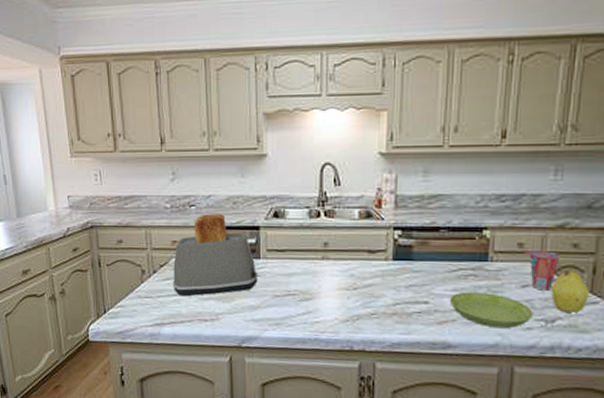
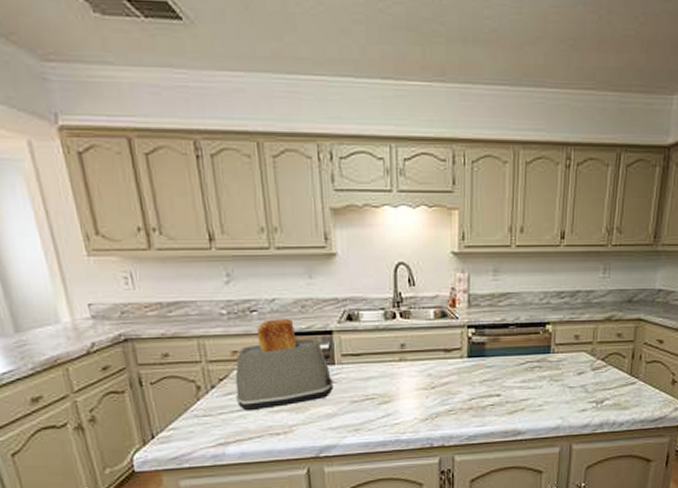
saucer: present [449,292,534,329] -> none [518,381,588,413]
cup: present [523,250,561,291] -> none [579,341,608,376]
fruit: present [551,271,589,313] -> none [601,357,629,393]

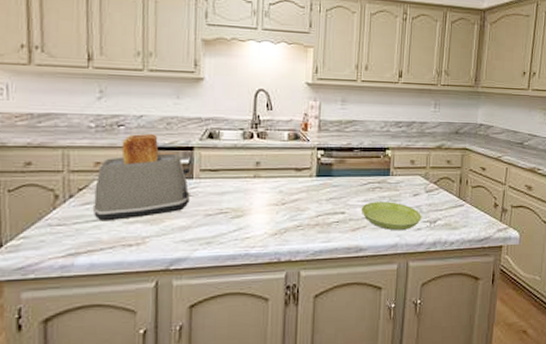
saucer: none [518,381,588,413] -> present [361,202,422,231]

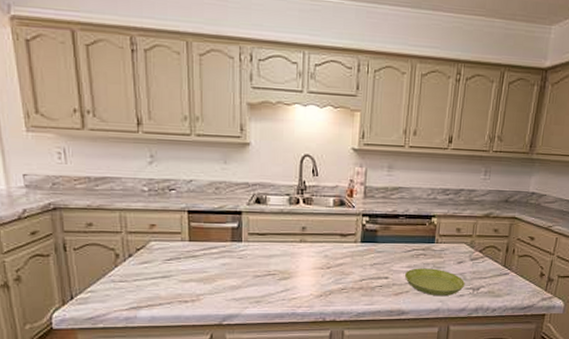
toaster: present [92,134,191,221] -> none [150,198,241,279]

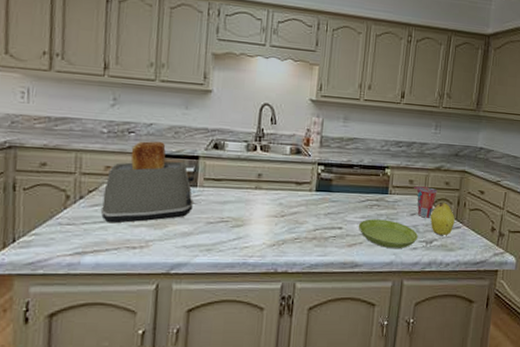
toaster: none [150,198,241,279] -> present [100,141,195,224]
cup: none [460,234,486,266] -> present [413,186,437,218]
fruit: none [478,250,503,282] -> present [430,203,455,235]

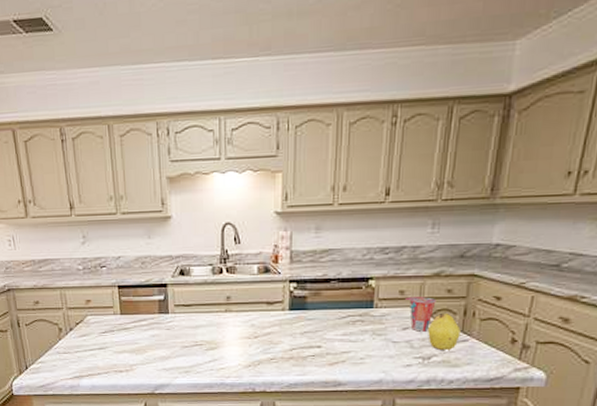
toaster: present [100,141,195,224] -> none [88,274,168,351]
saucer: present [358,219,419,249] -> none [339,336,413,367]

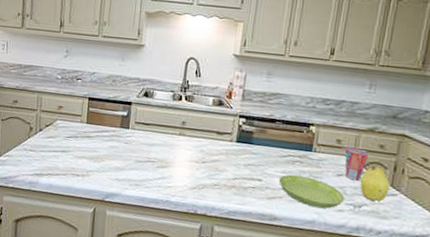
saucer: none [339,336,413,367] -> present [278,174,346,209]

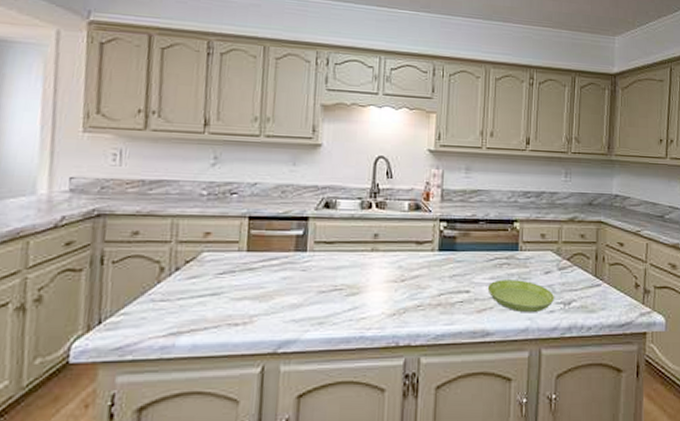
cup: present [341,146,370,181] -> none [545,241,572,276]
fruit: present [360,166,390,202] -> none [567,258,594,295]

